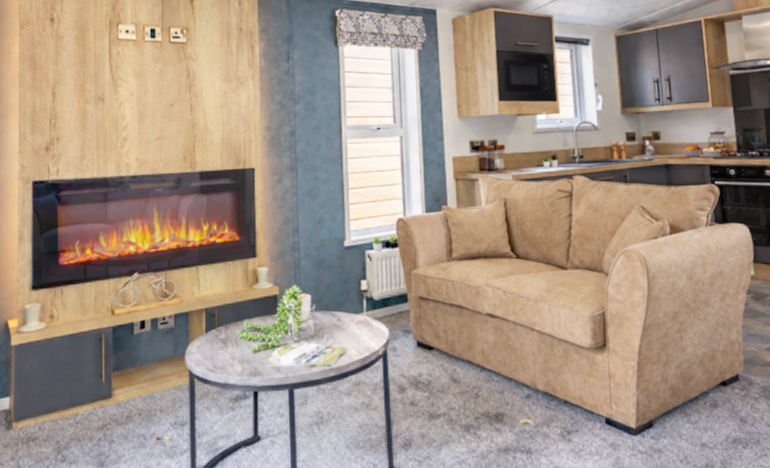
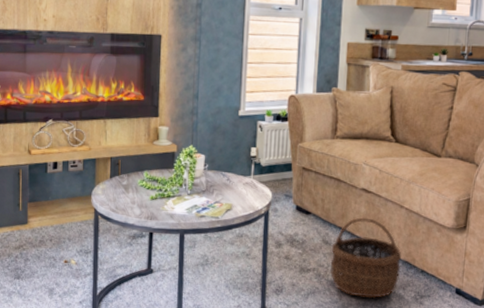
wicker basket: none [461,346,541,442] -> present [330,217,402,299]

